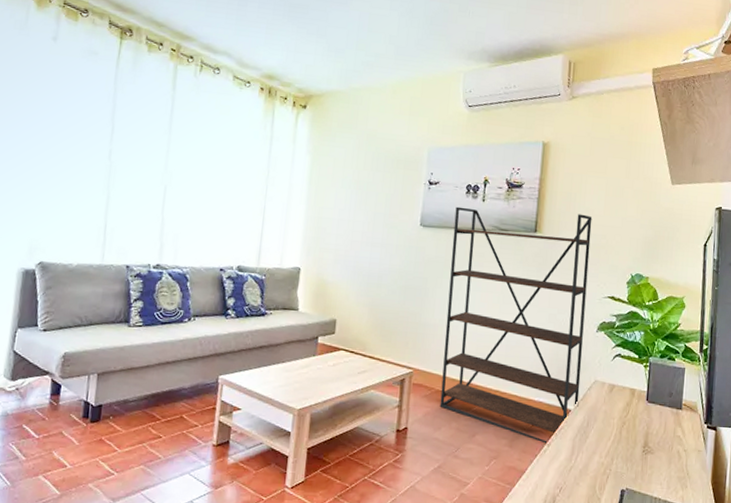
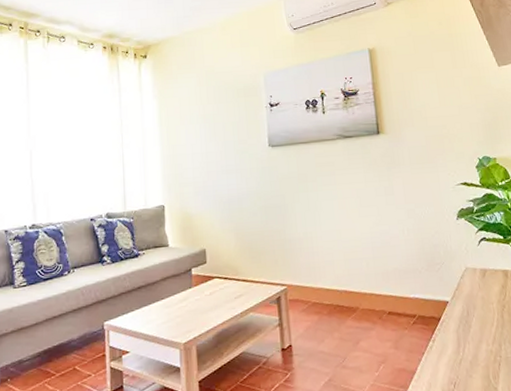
bookshelf: present [439,206,592,445] -> none [299,109,455,341]

